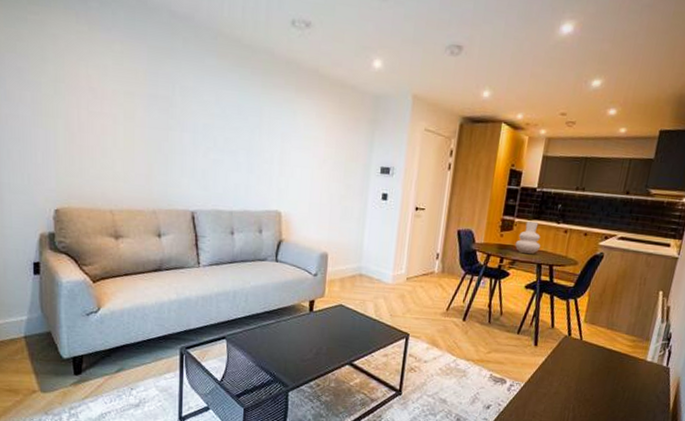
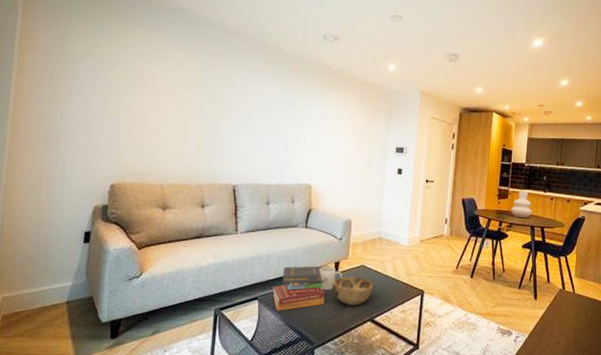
books: none [241,304,299,352] -> present [272,266,325,311]
mug: none [292,304,318,332] -> present [319,266,343,291]
decorative bowl: none [307,316,353,348] -> present [332,276,374,305]

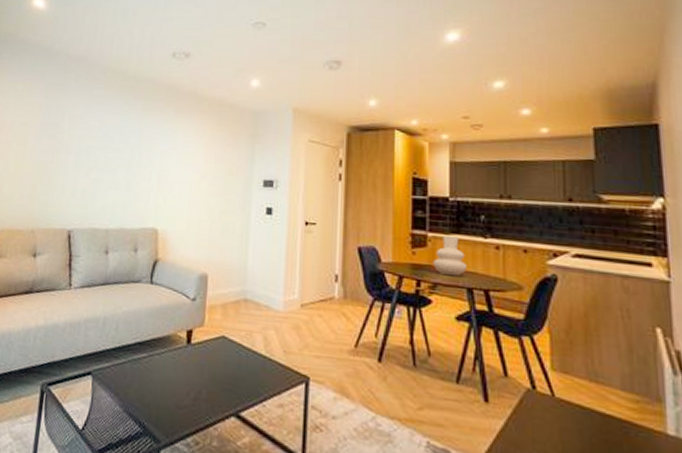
books: present [272,266,325,311] -> none [109,333,174,393]
mug: present [319,266,343,291] -> none [167,334,197,369]
decorative bowl: present [332,276,374,305] -> none [183,350,238,392]

